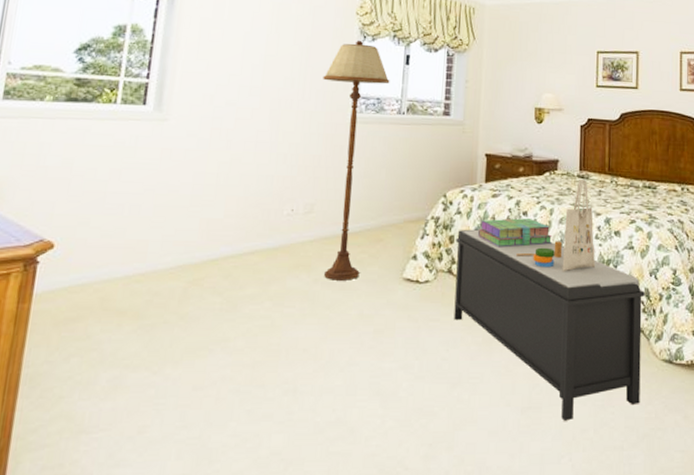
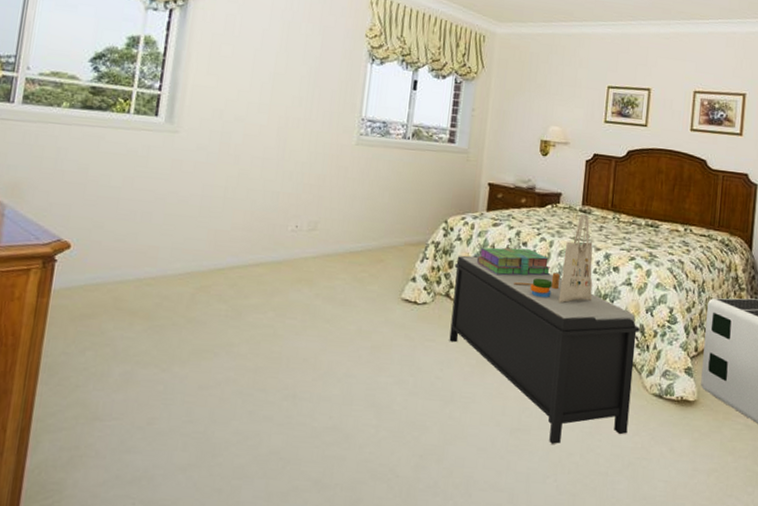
floor lamp: present [323,40,390,281] -> none [325,62,397,297]

